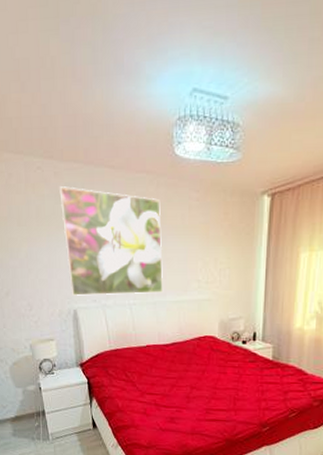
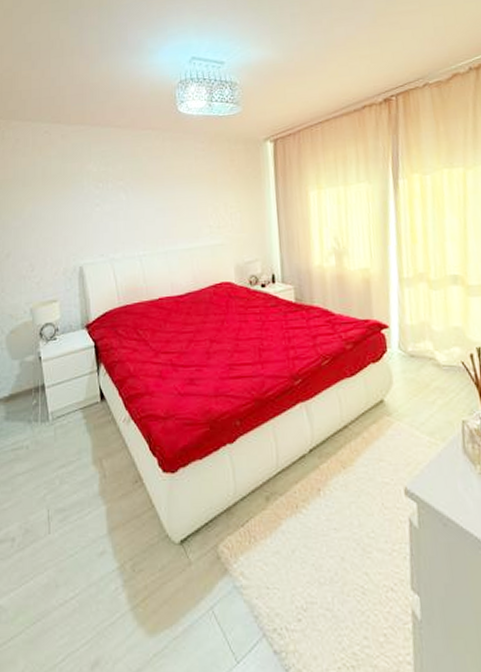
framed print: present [59,186,163,296] -> none [66,147,174,252]

